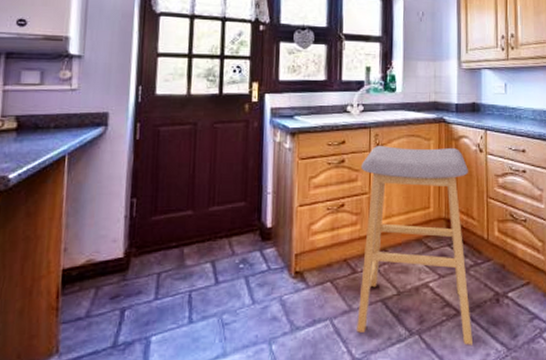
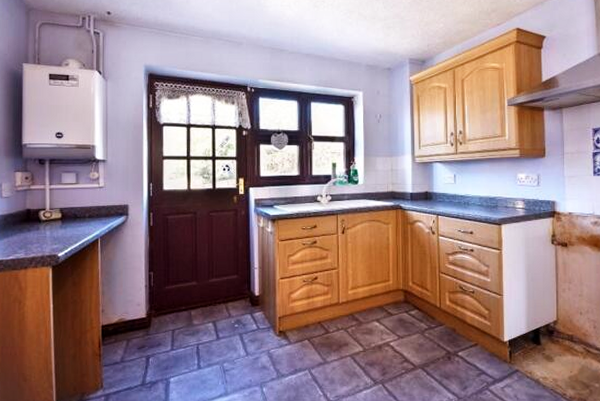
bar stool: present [357,145,472,345] -> none [330,228,428,394]

